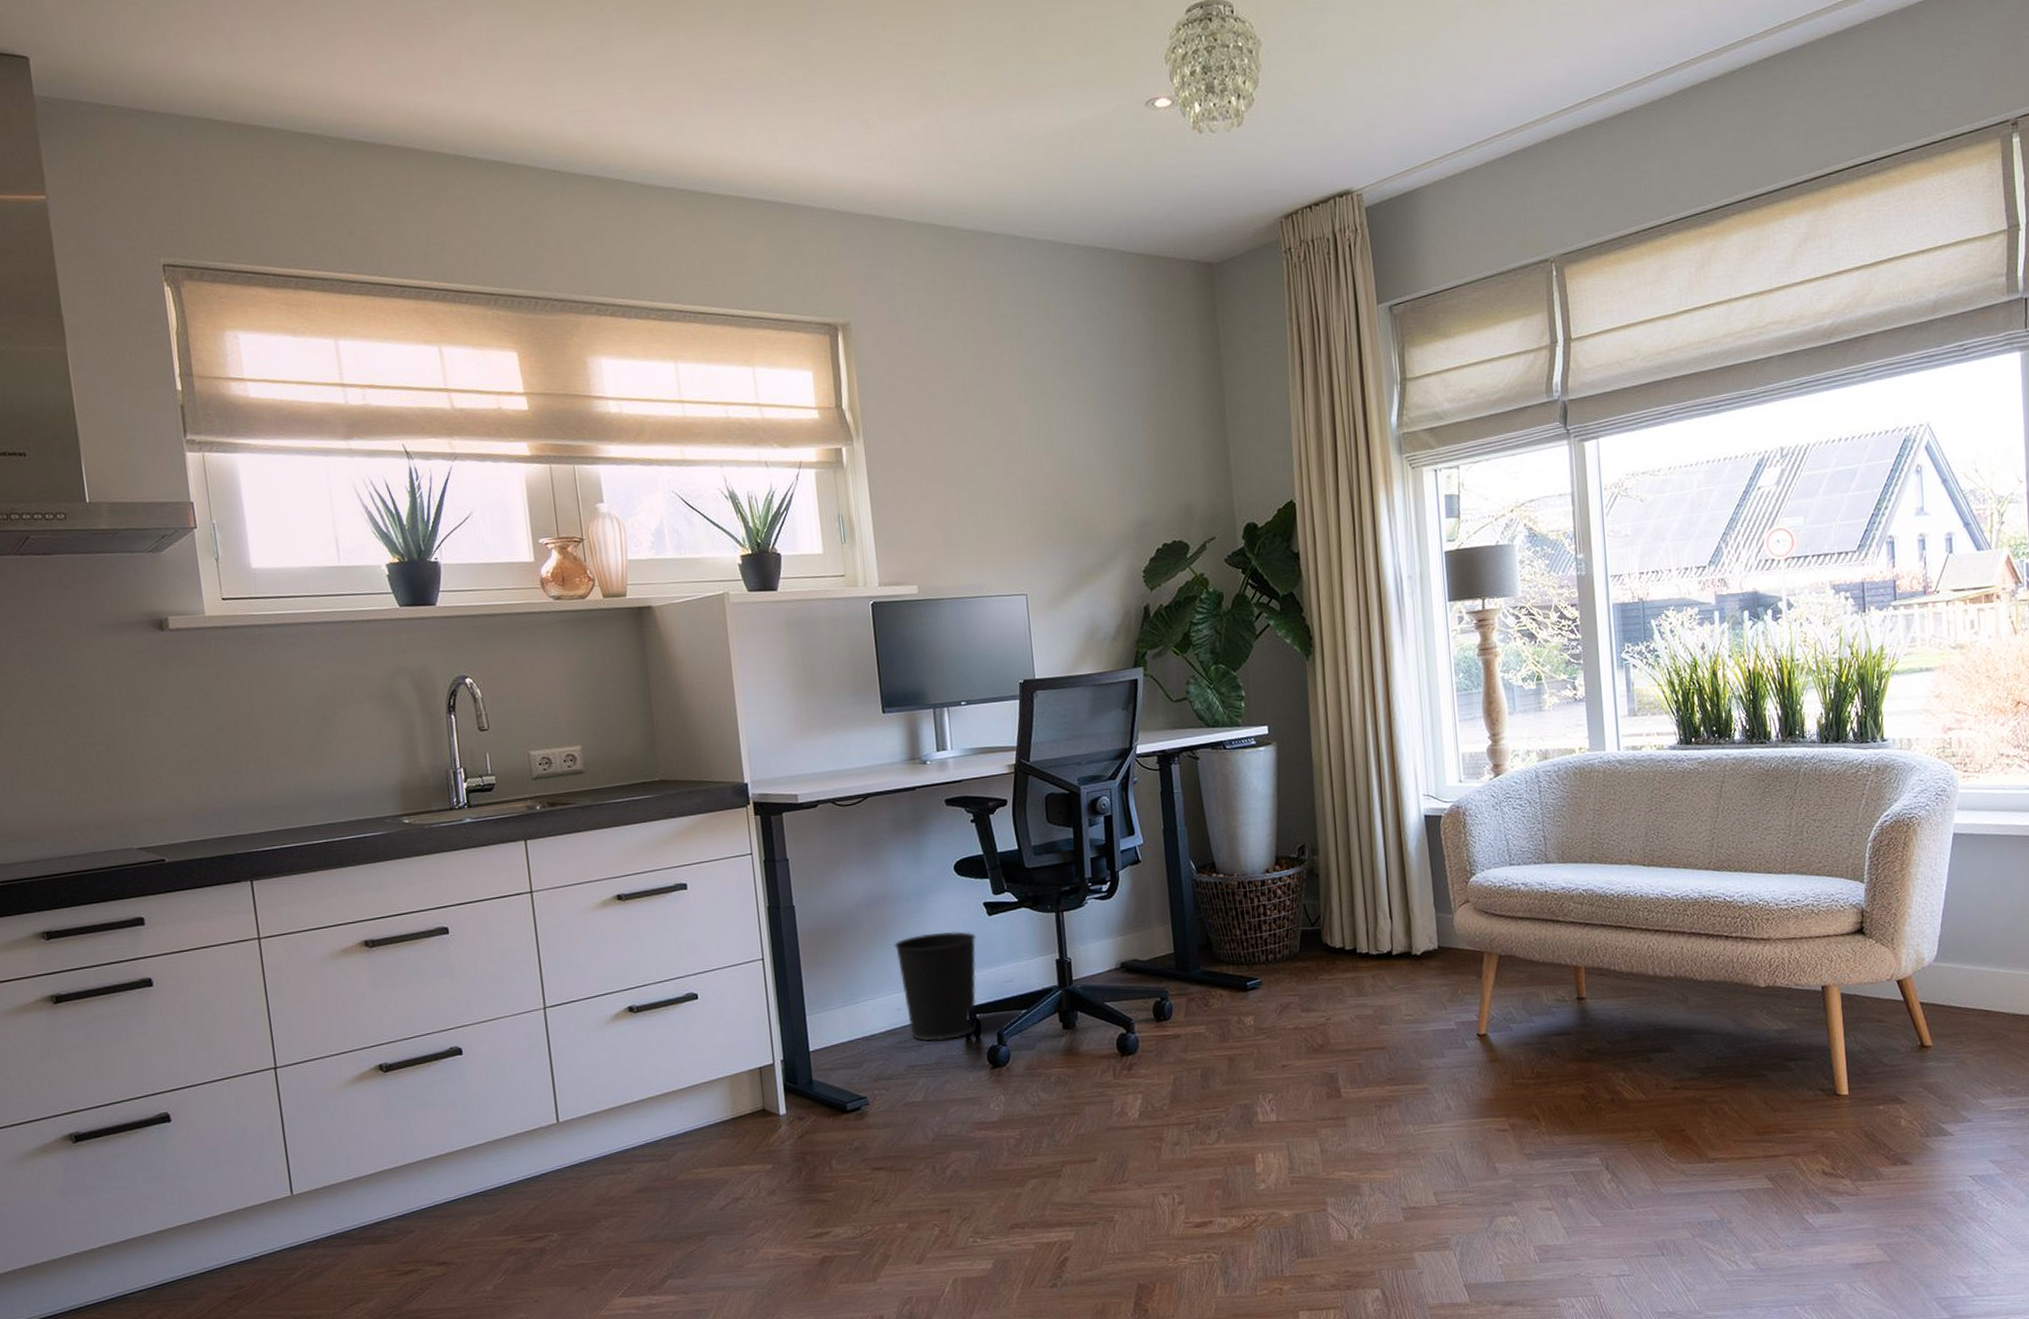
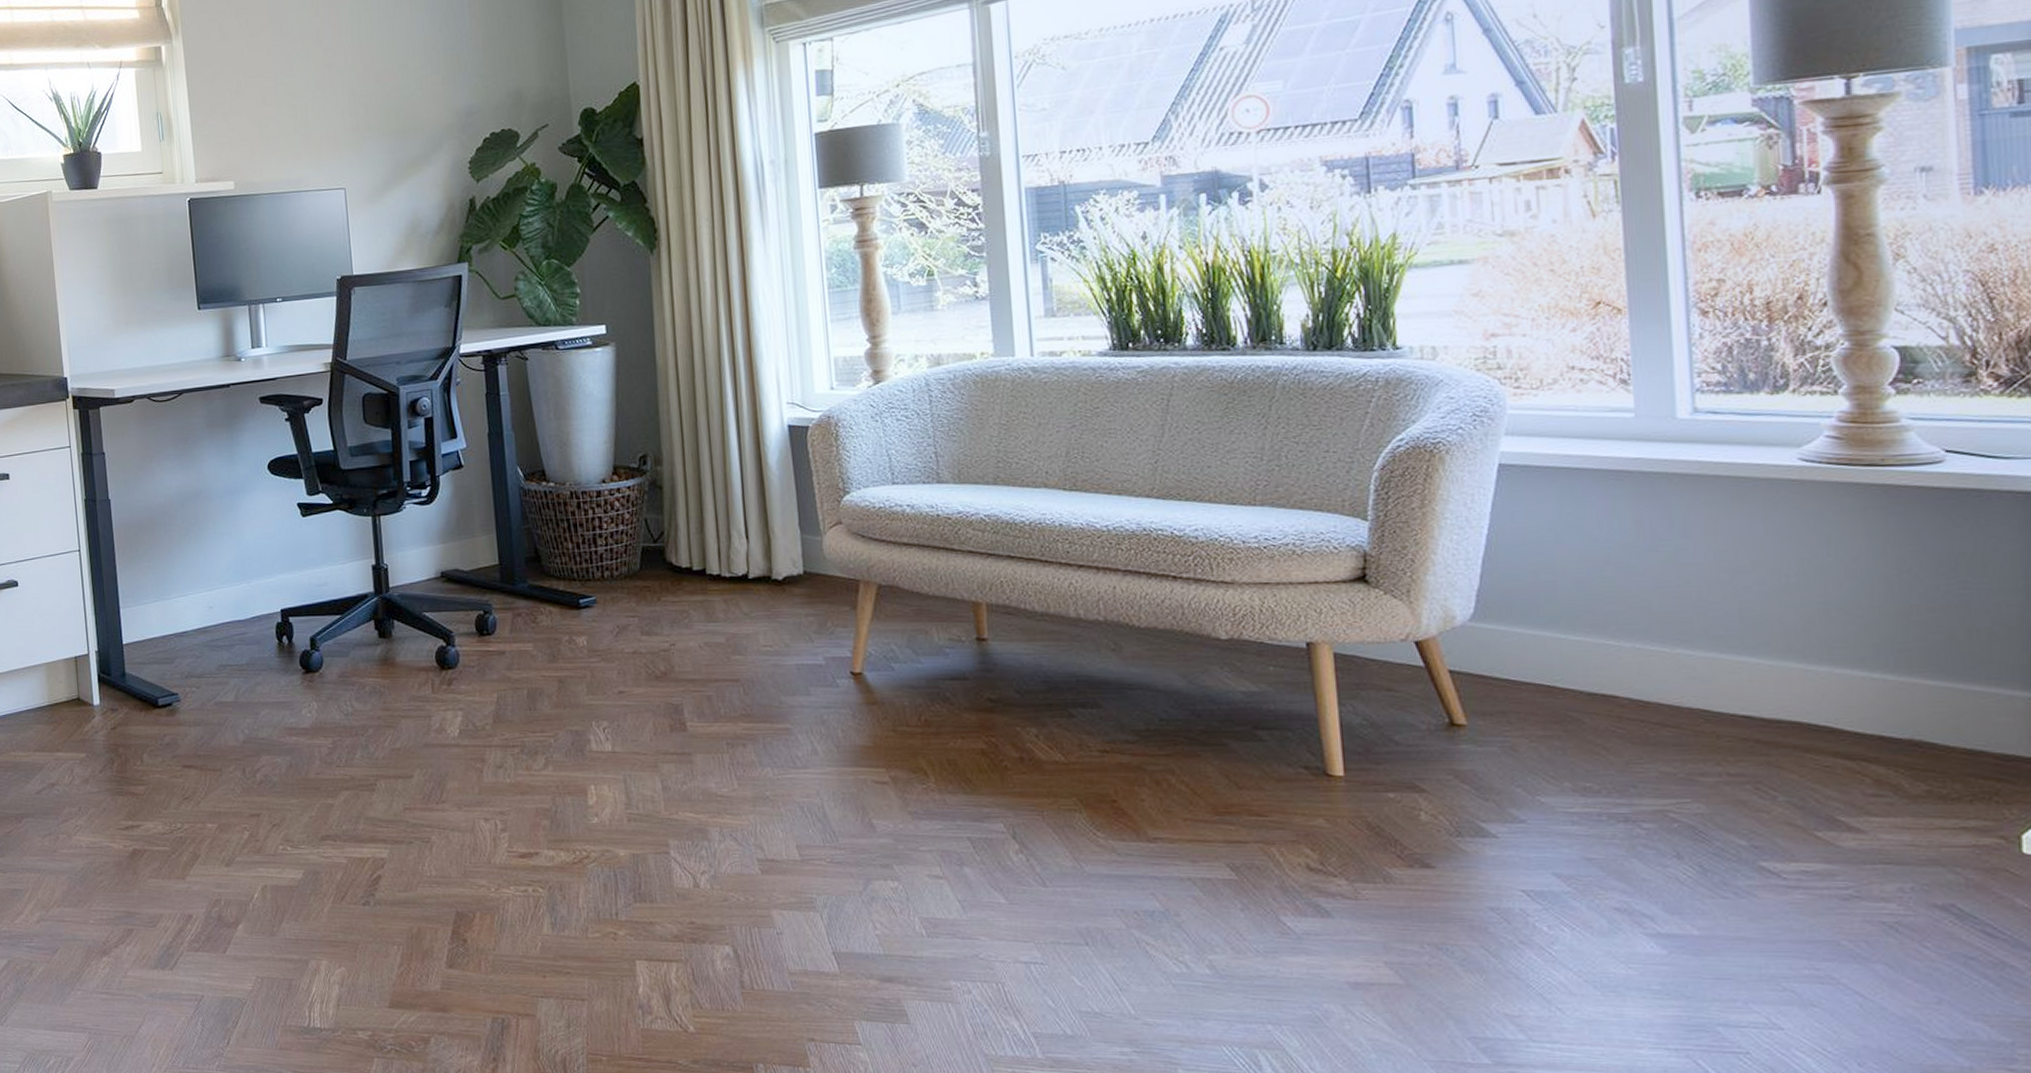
wastebasket: present [894,931,976,1041] -> none [207,532,289,642]

